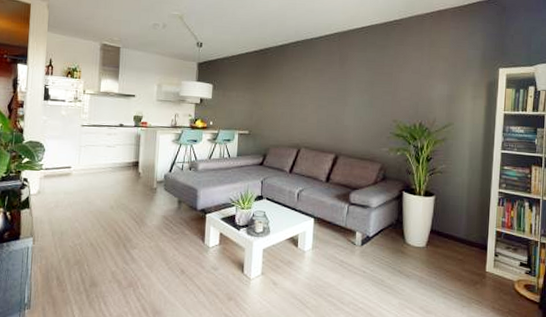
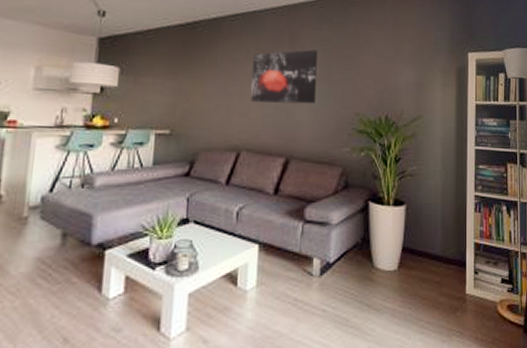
wall art: none [308,68,362,113] -> present [251,49,317,105]

